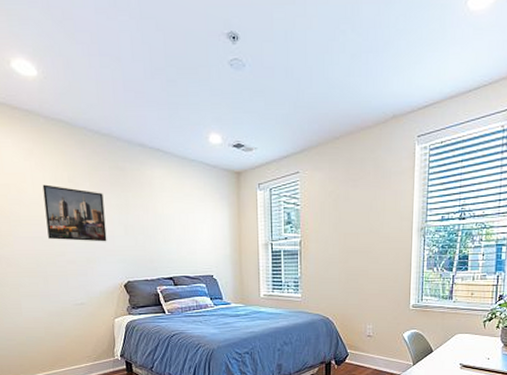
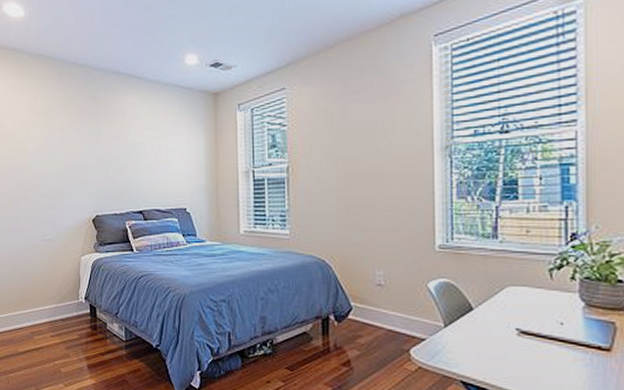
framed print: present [42,184,107,242] -> none [21,118,78,174]

